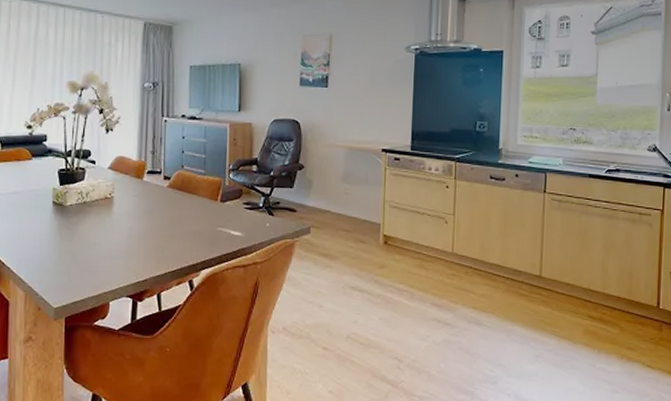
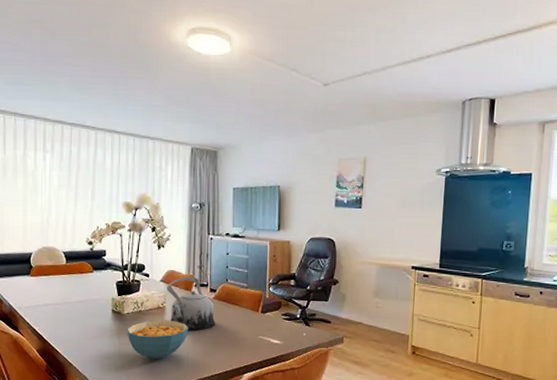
cereal bowl: none [69,212,139,256] -> present [127,320,188,359]
teapot: none [115,163,170,224] -> present [167,276,215,332]

